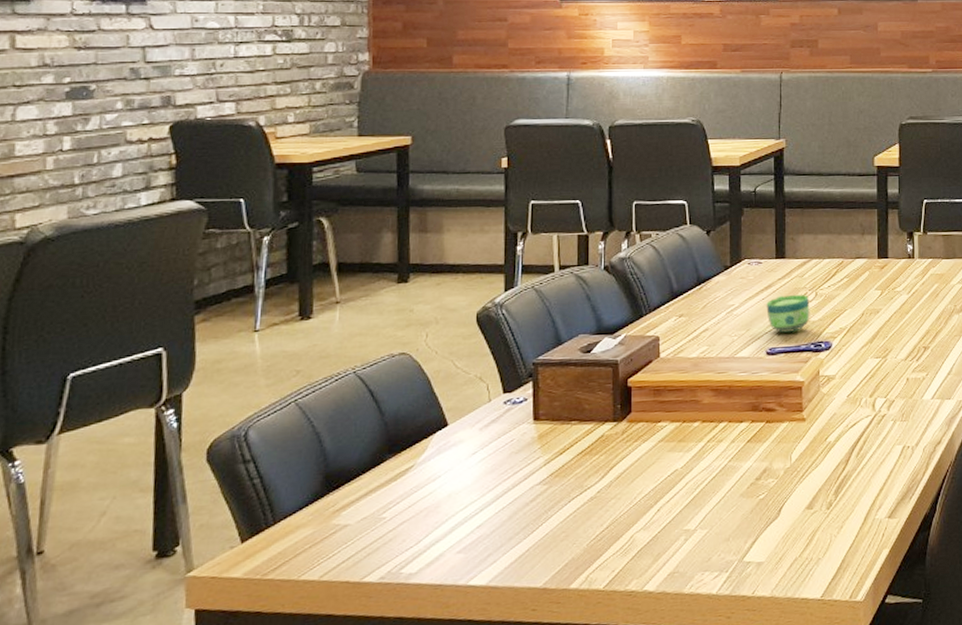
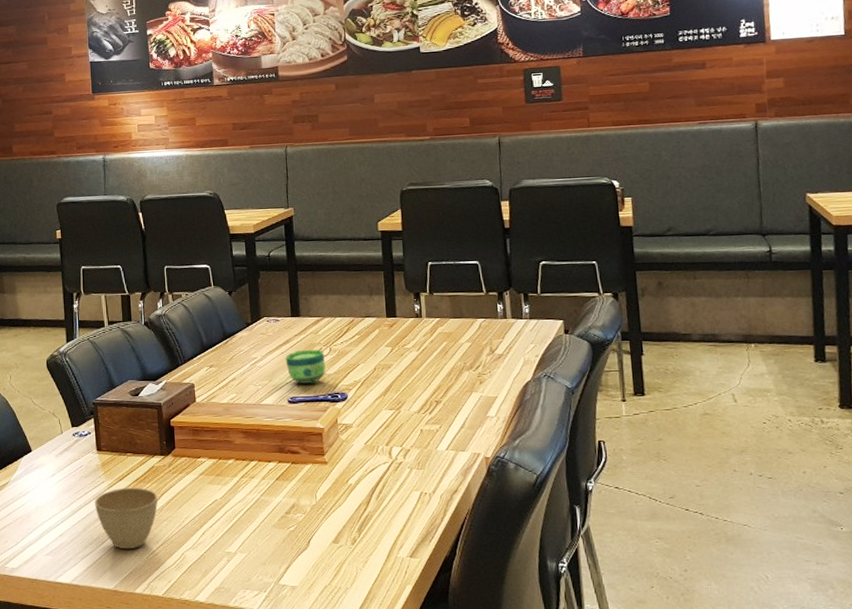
cup: none [525,461,607,538] -> present [94,487,158,550]

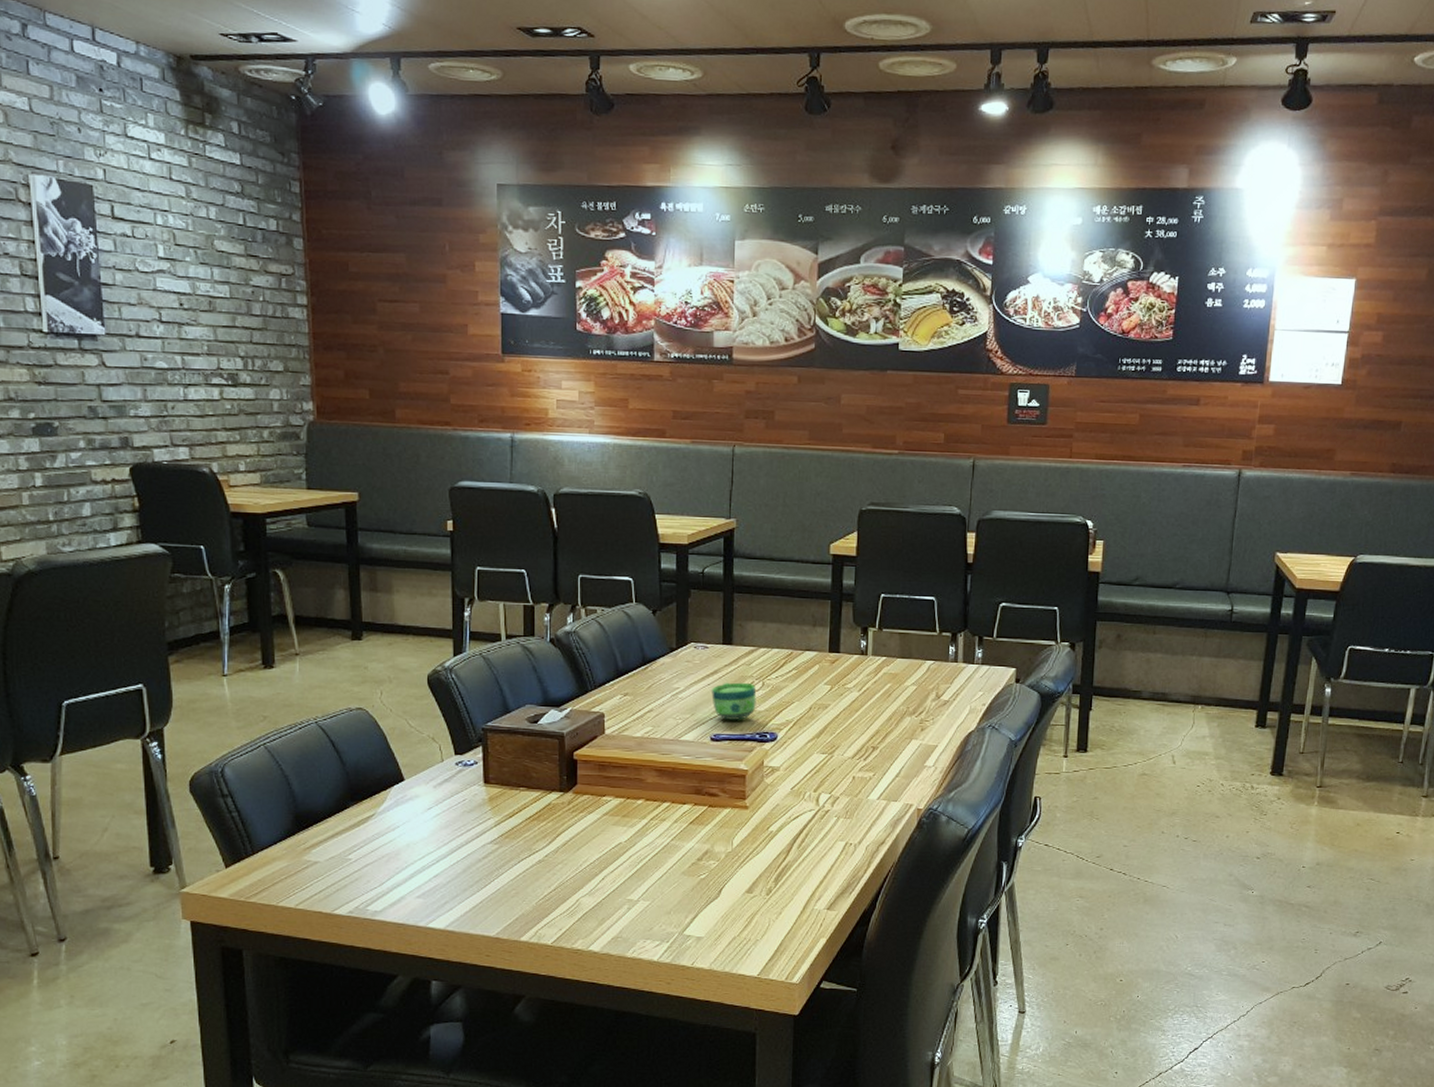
cup: present [94,487,158,550] -> none [477,825,554,894]

